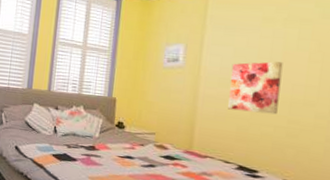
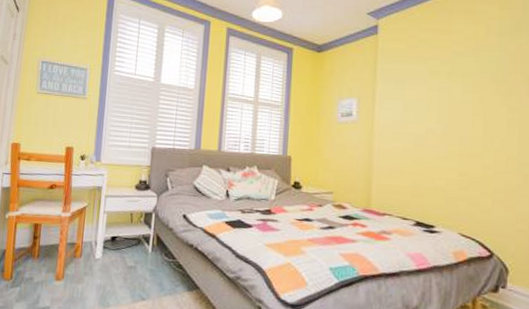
wall art: present [228,61,283,115] -> none [402,114,450,168]

